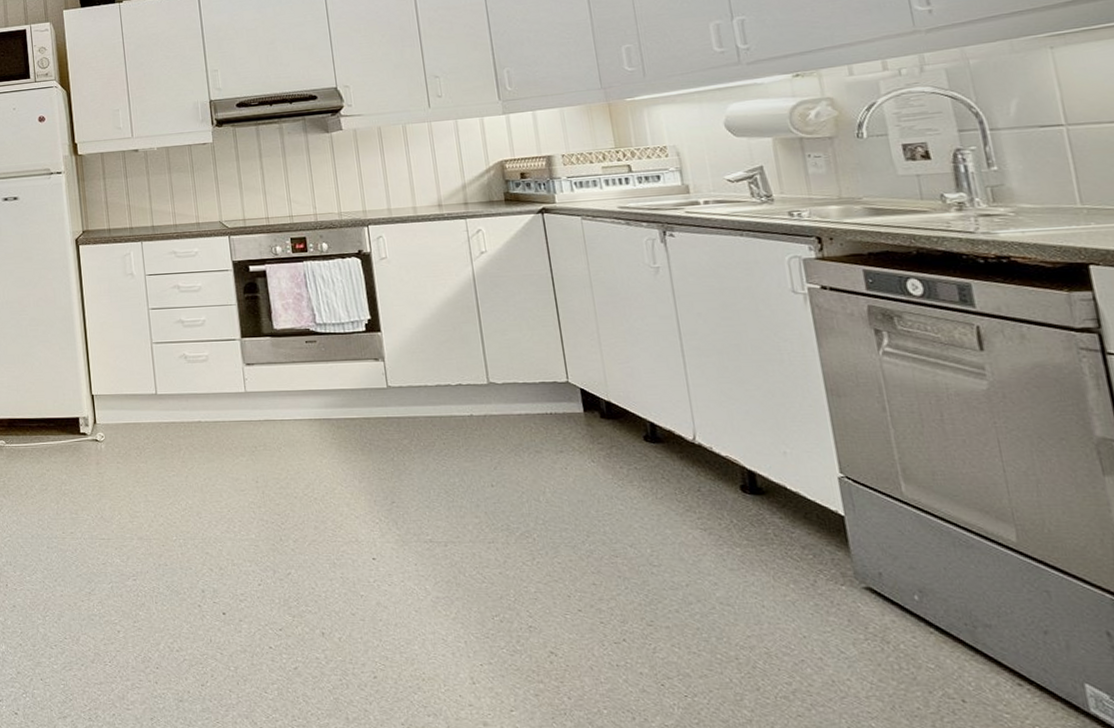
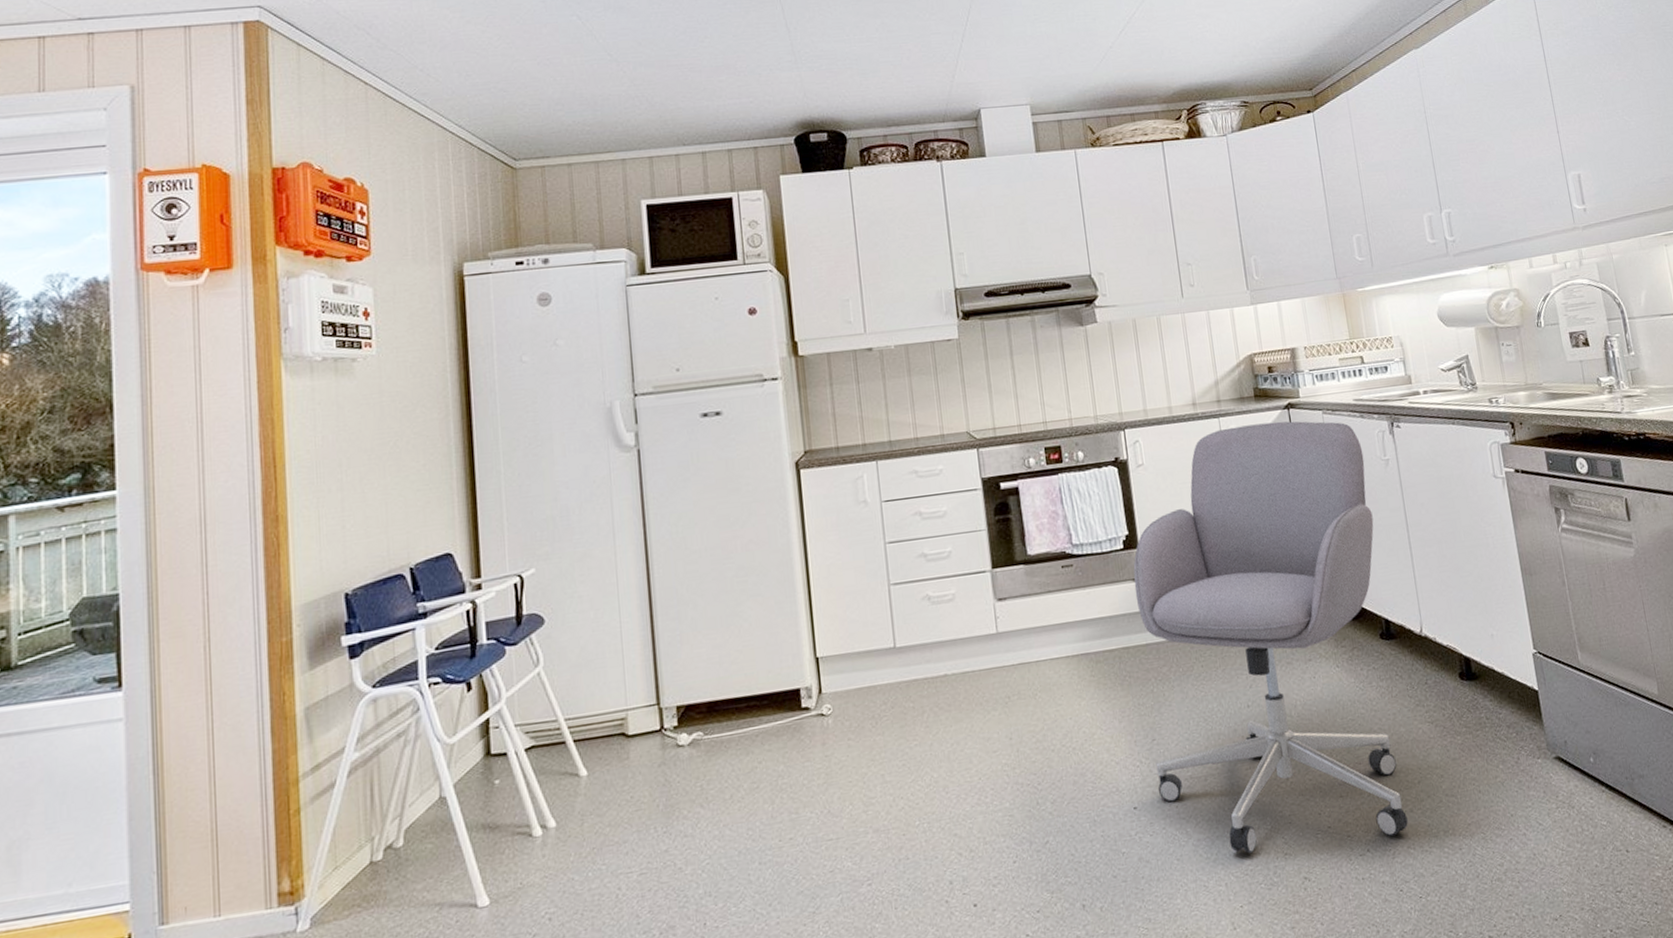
chair: none [375,225,673,632] -> present [1133,421,1408,854]

